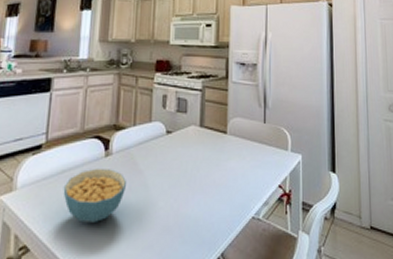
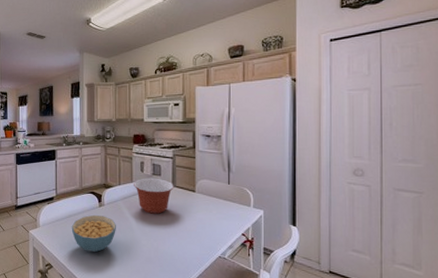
mixing bowl: none [152,116,202,164] -> present [134,178,174,214]

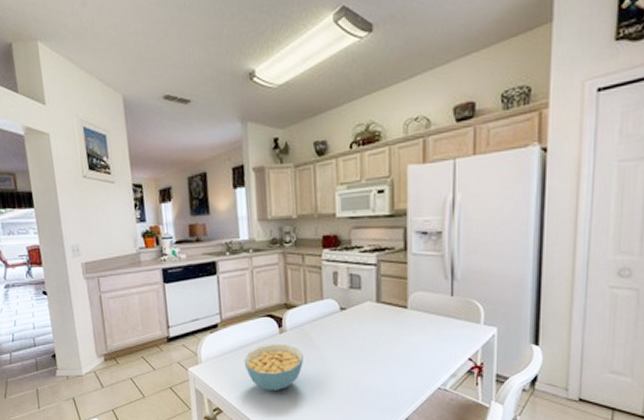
mixing bowl: present [134,178,174,214] -> none [325,292,379,339]

